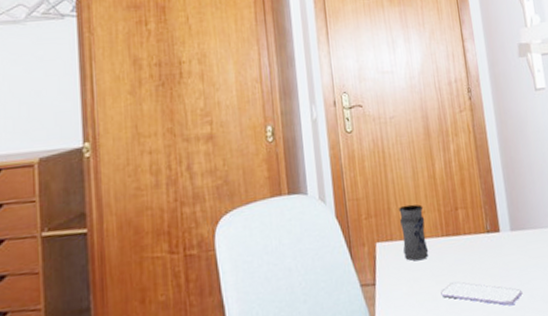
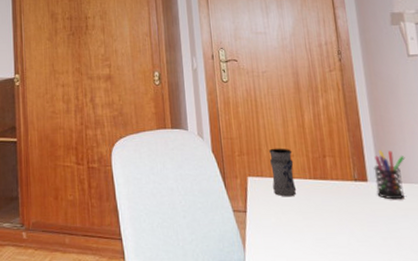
smartphone: present [441,282,523,306] -> none [307,220,390,249]
pen holder: none [505,195,535,249] -> present [374,150,405,200]

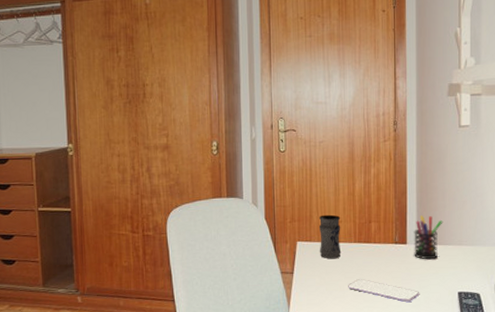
smartphone: none [307,220,390,249] -> present [348,279,420,303]

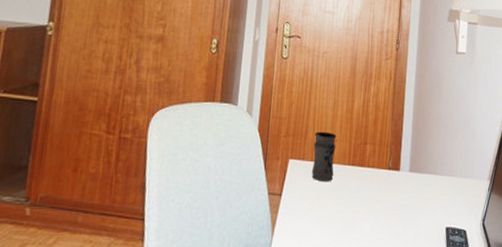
smartphone: present [348,279,420,303] -> none [337,207,409,237]
pen holder: present [414,215,443,260] -> none [406,141,436,190]

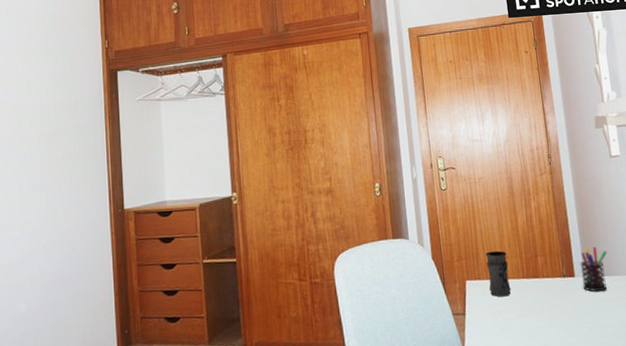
pen holder: none [406,141,436,190] -> present [580,246,608,292]

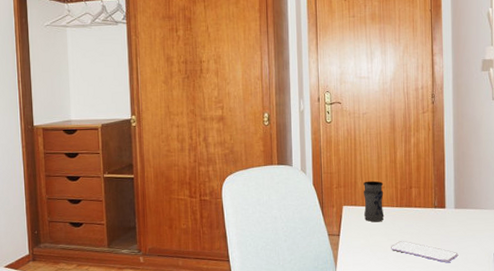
smartphone: none [521,316,595,339] -> present [391,241,459,263]
pen holder: present [580,246,608,292] -> none [452,181,479,223]

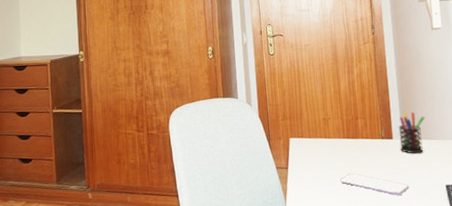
jar: present [363,180,384,222] -> none [309,112,332,155]
pen holder: none [452,181,479,223] -> present [398,112,425,154]

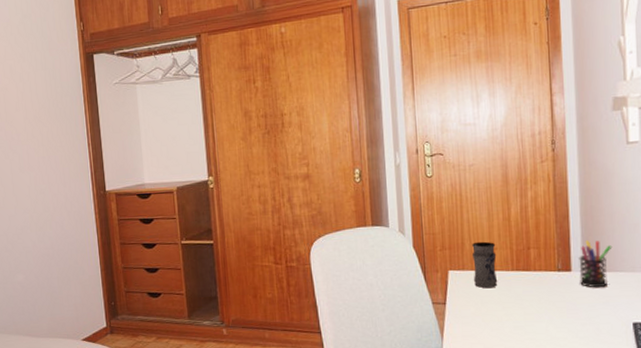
jar: none [309,112,332,155] -> present [471,241,498,289]
smartphone: present [340,173,410,196] -> none [506,309,589,335]

